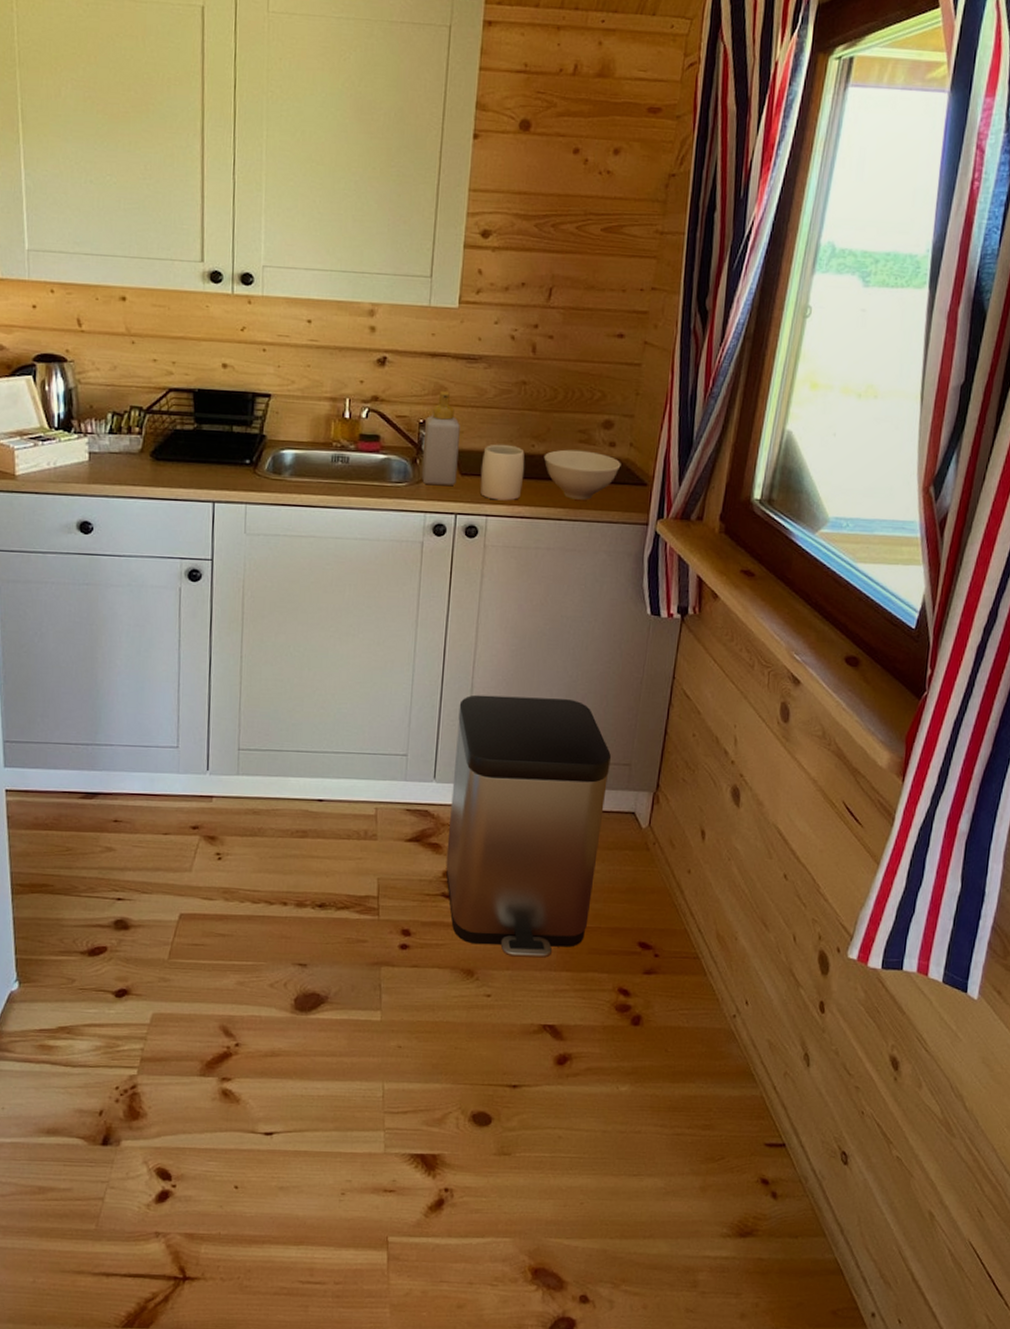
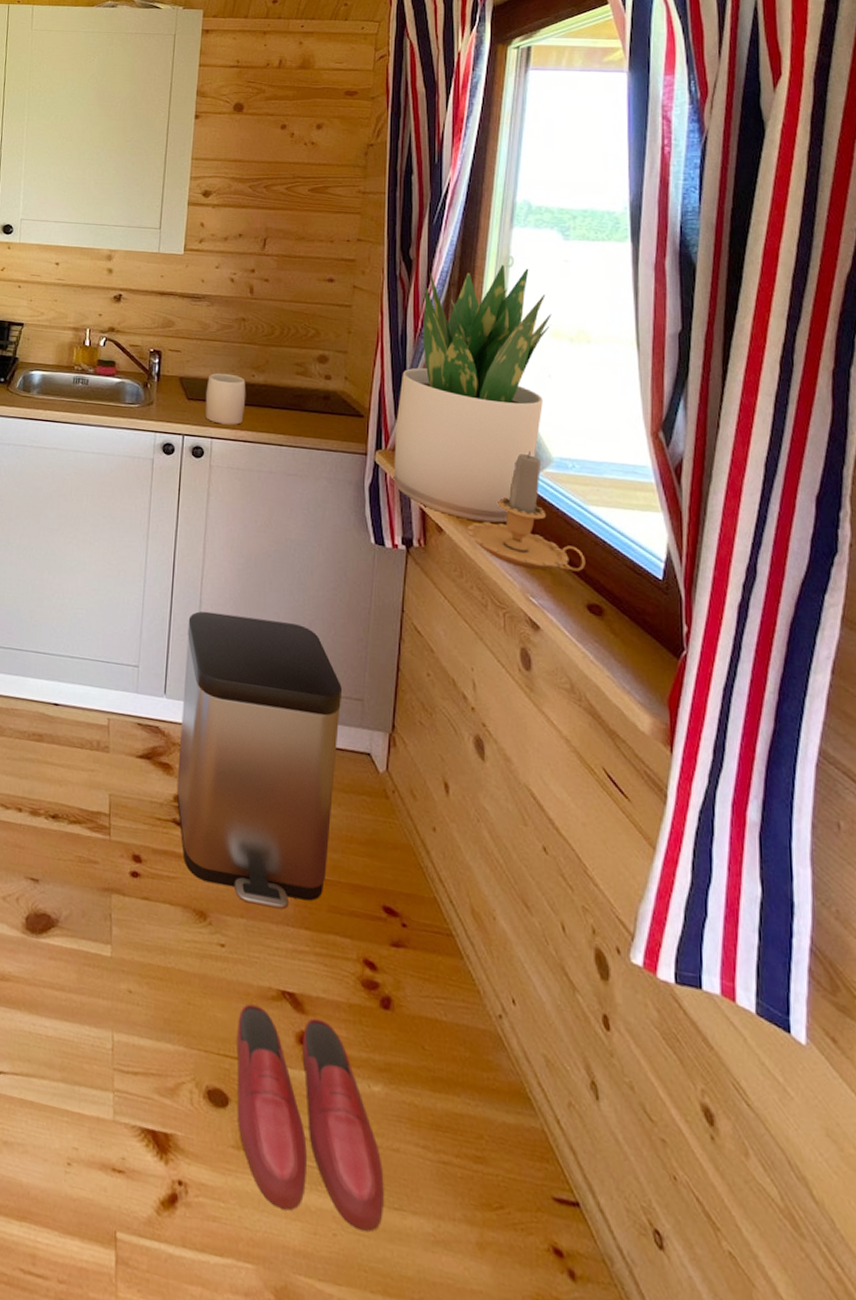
soap bottle: present [421,390,460,487] -> none [151,324,186,410]
slippers: none [499,1040,626,1197] -> present [236,1003,384,1232]
bowl: present [543,449,621,500] -> none [263,380,337,428]
planter: none [673,315,843,587] -> present [393,265,552,524]
candle: none [740,512,849,628] -> present [467,451,586,572]

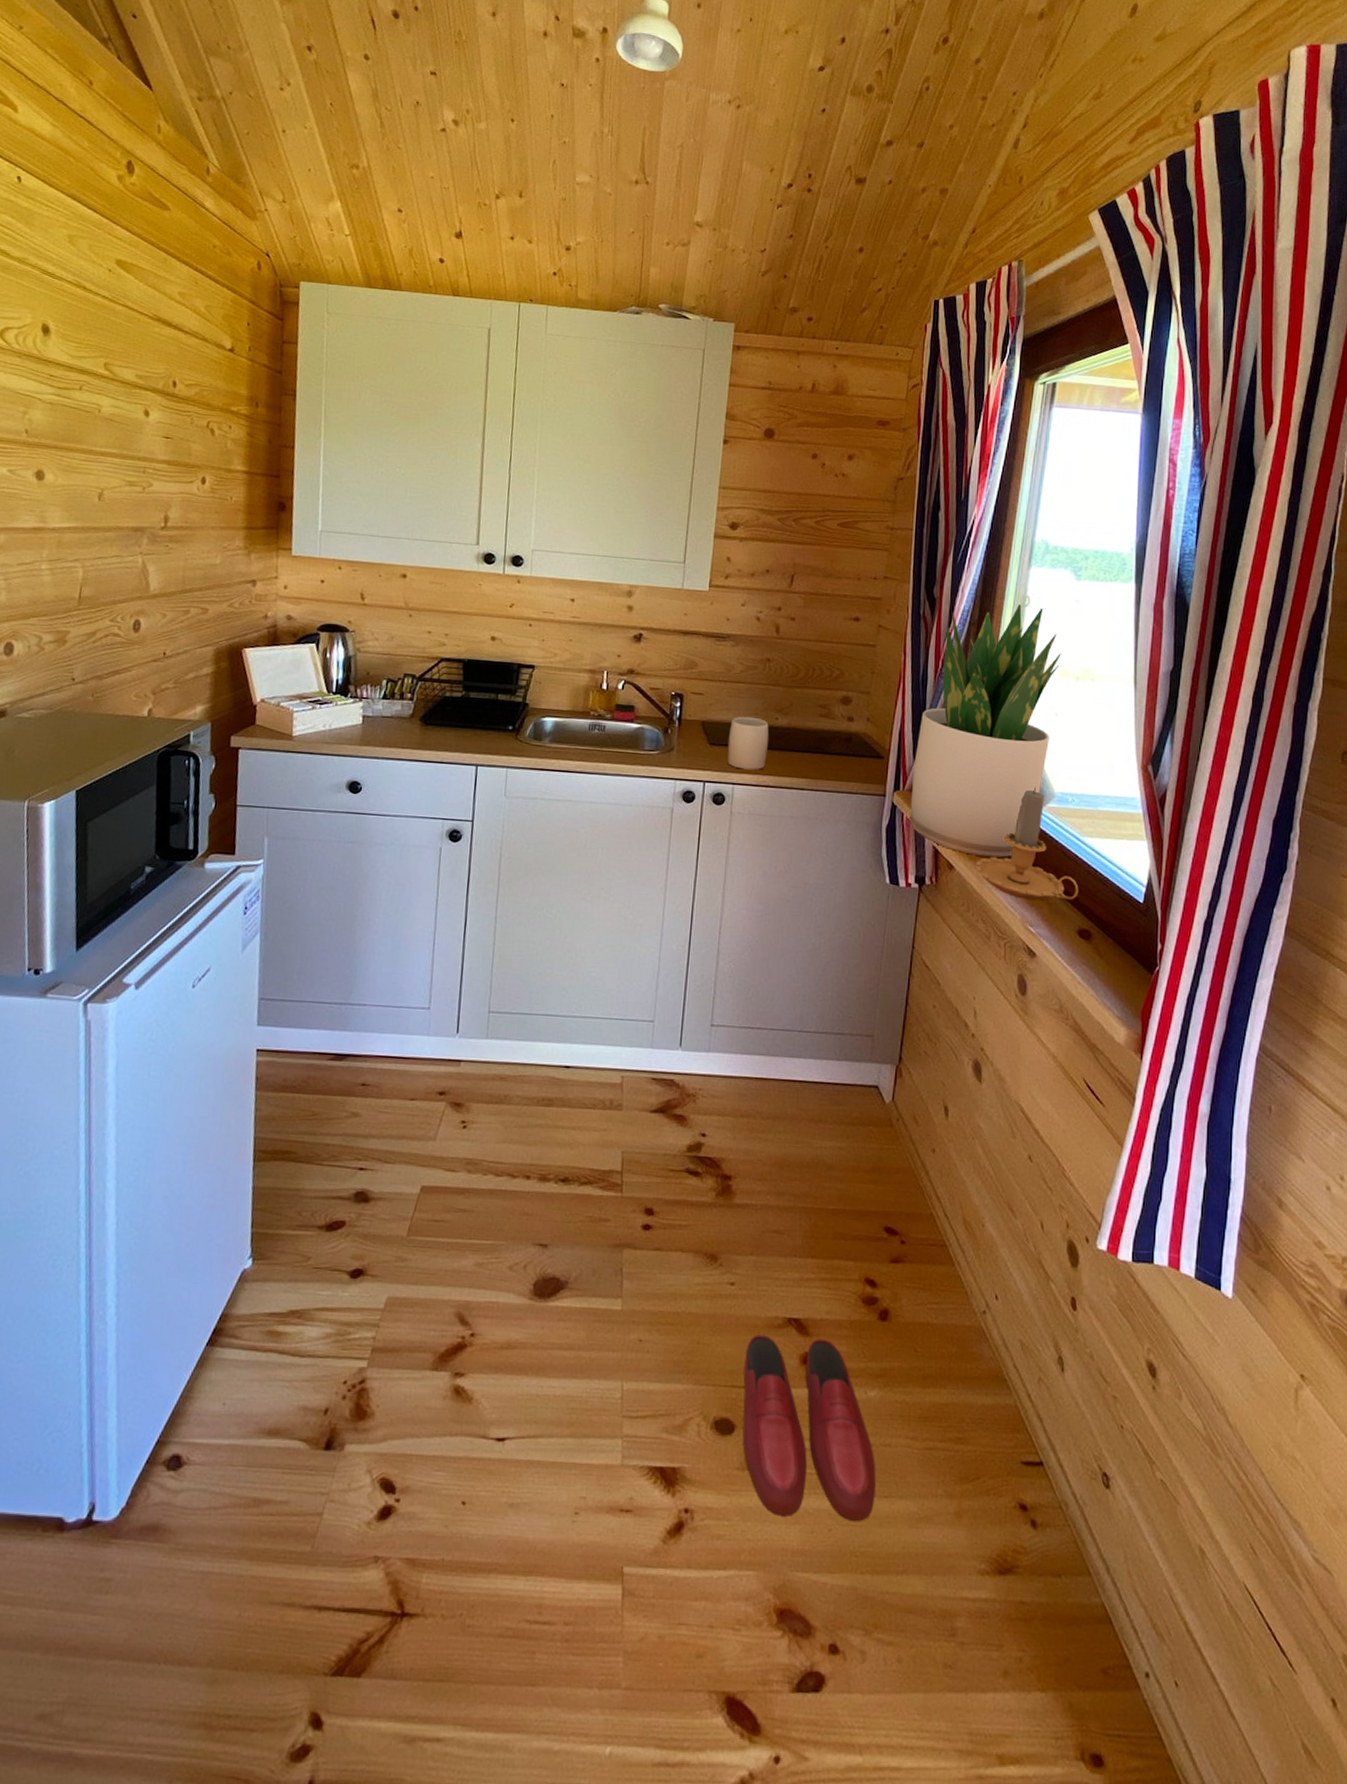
pedal bin: present [176,611,343,910] -> none [690,960,855,1243]

